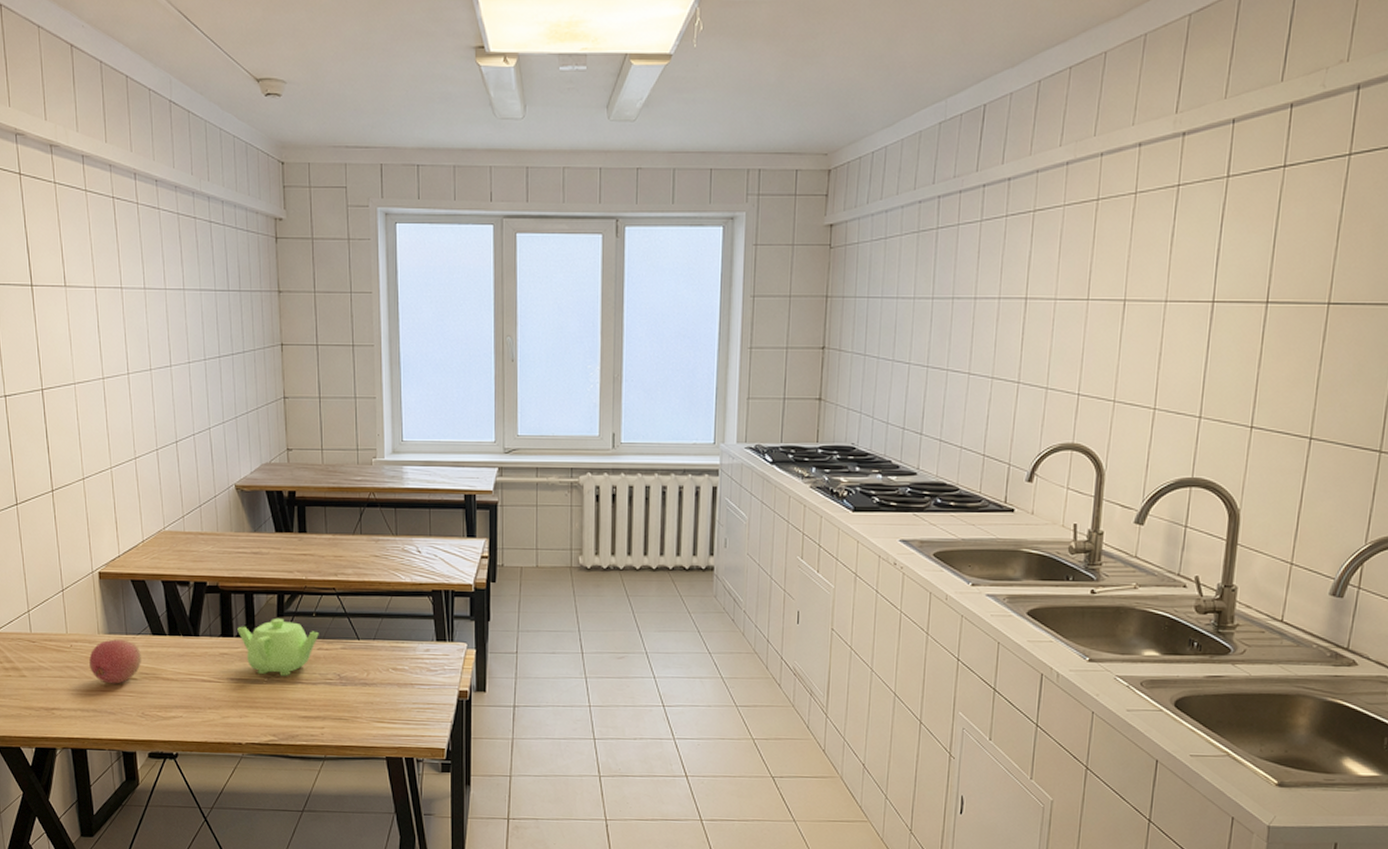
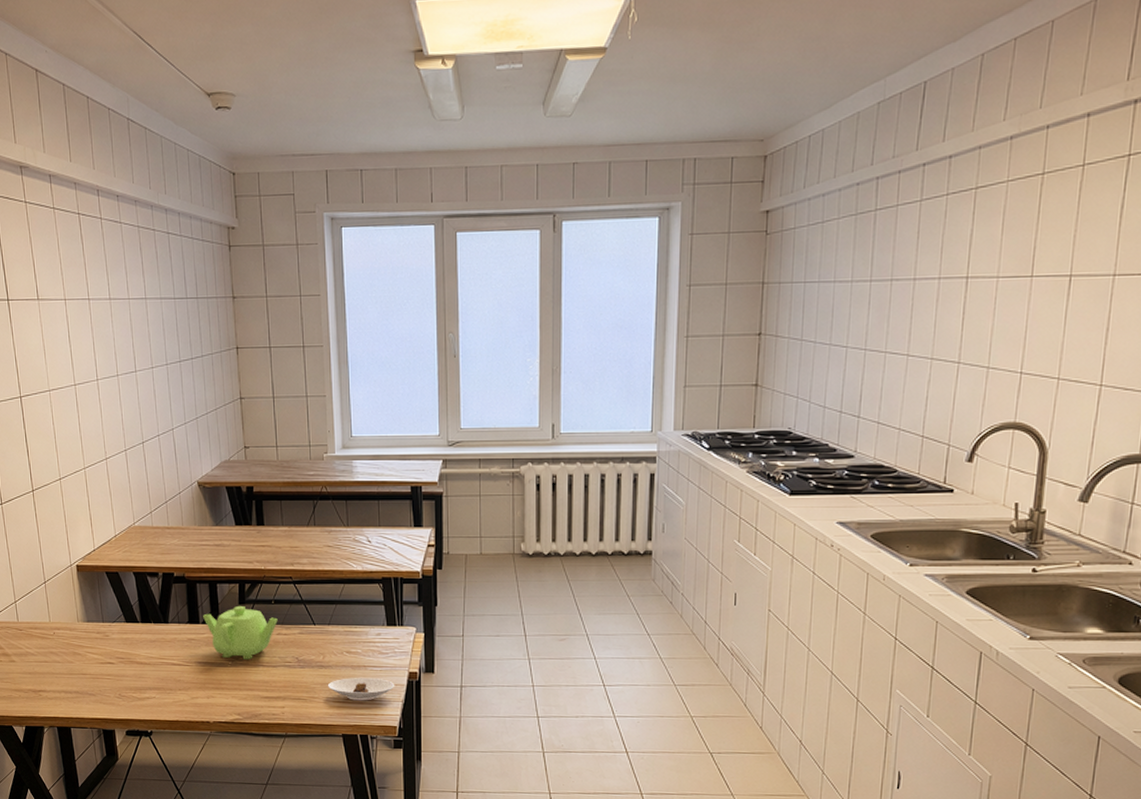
fruit: present [89,639,142,684] -> none [70,627,118,668]
saucer: none [371,696,444,721] -> present [327,678,395,701]

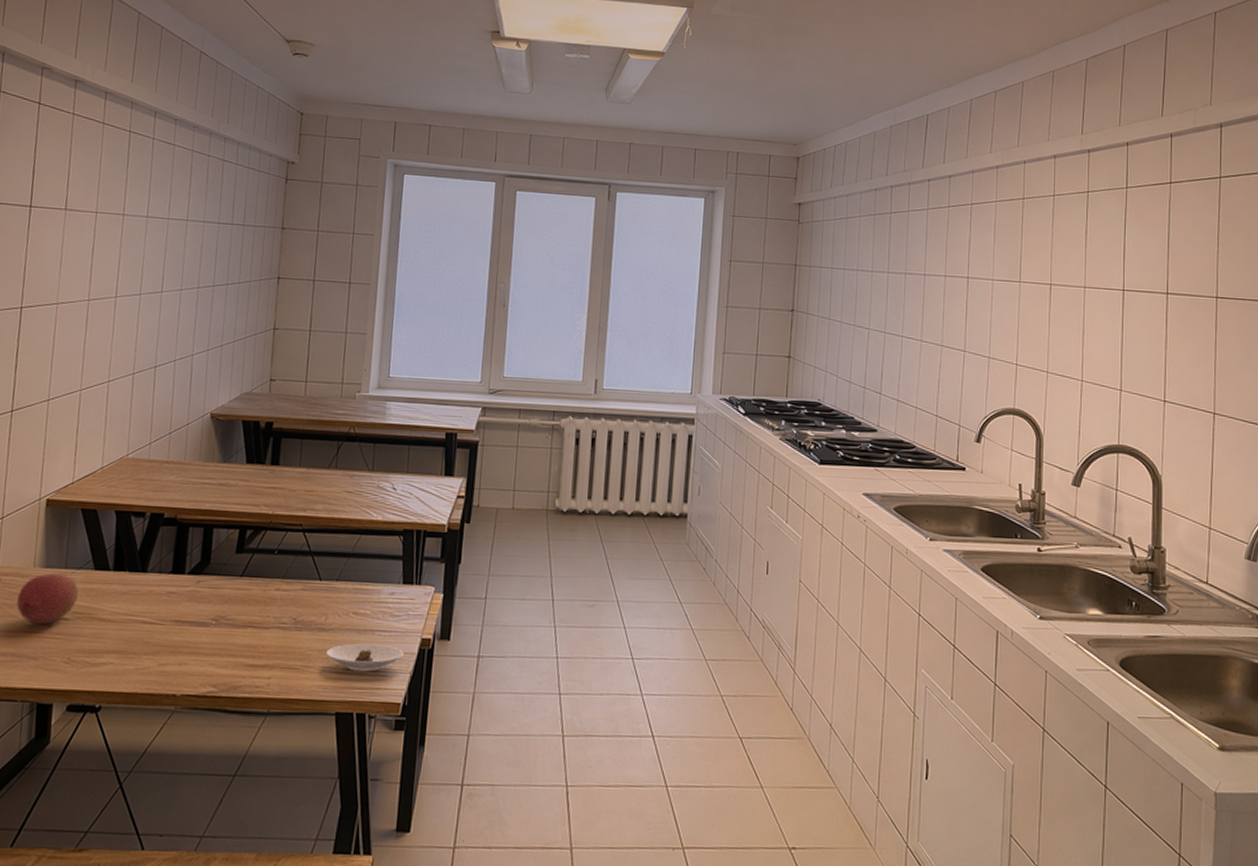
fruit: none [70,627,118,668] -> present [17,573,79,625]
teapot: present [203,606,278,660] -> none [190,555,279,619]

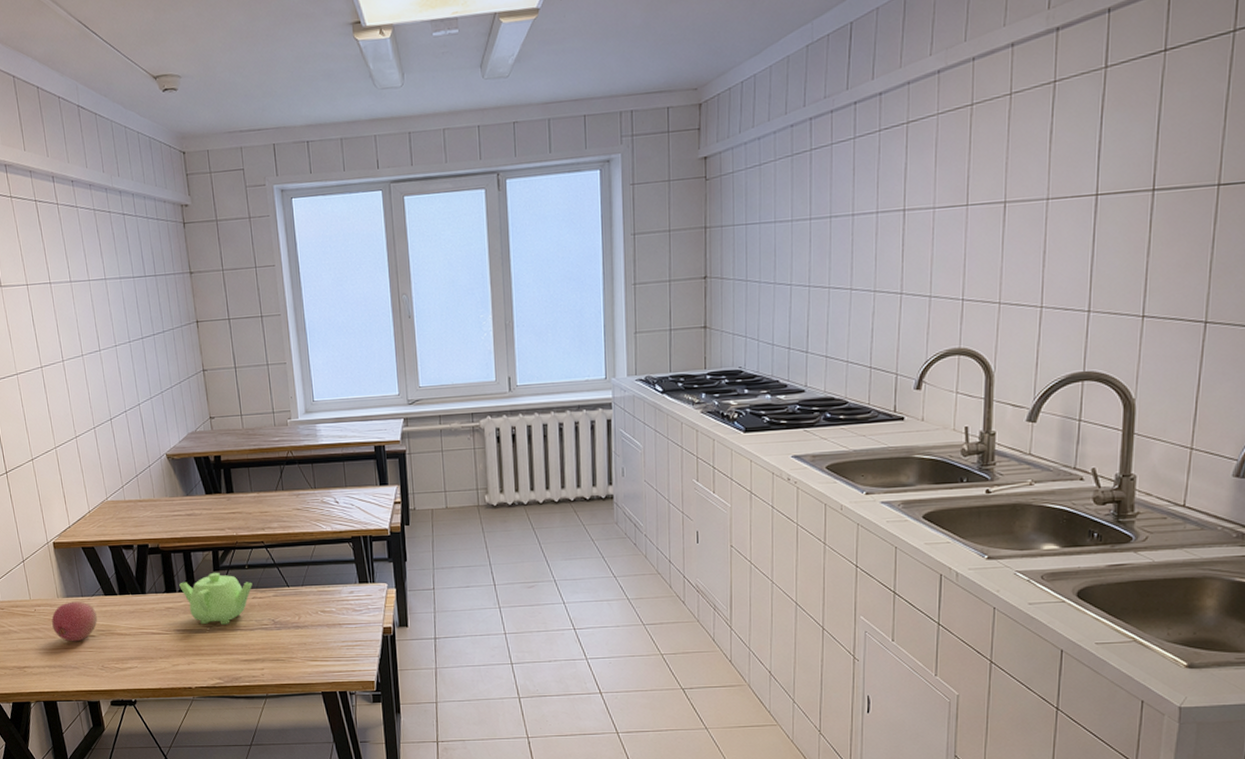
teapot: none [190,555,279,619] -> present [179,573,253,625]
saucer: present [325,643,404,672] -> none [304,635,371,658]

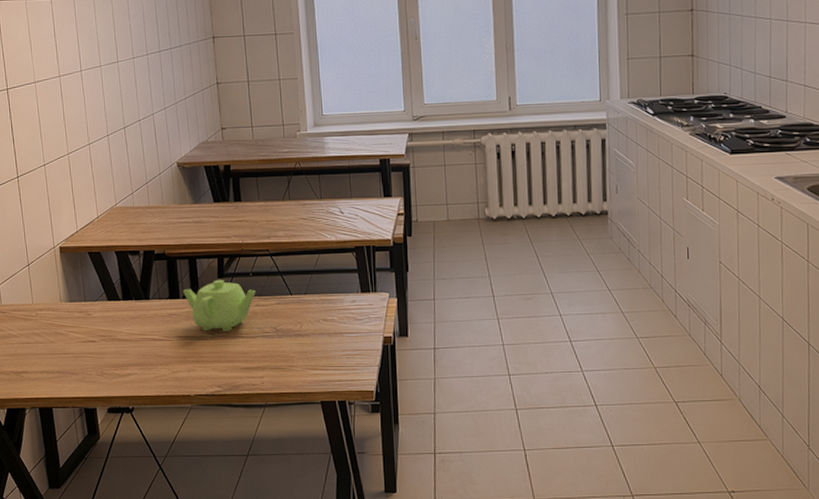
fruit: present [51,601,98,642] -> none [53,306,100,347]

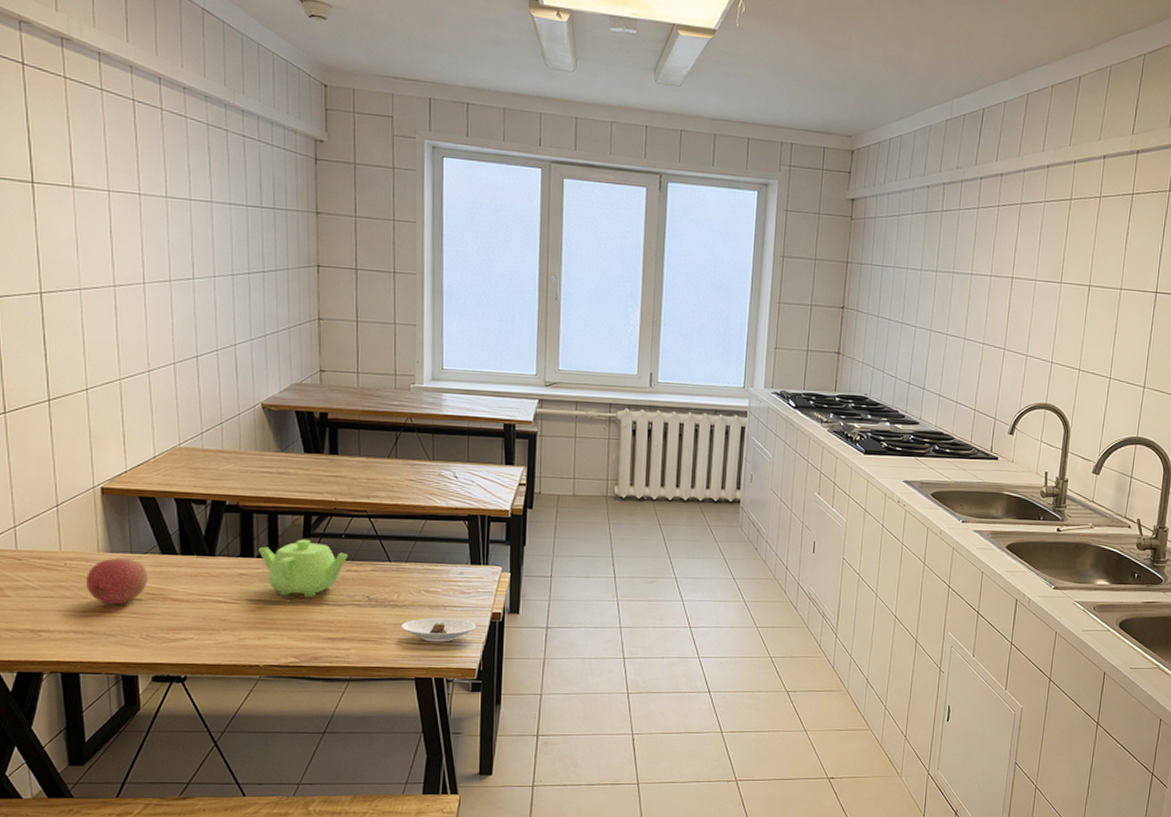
fruit: none [53,306,100,347] -> present [86,558,149,605]
saucer: none [305,345,371,367] -> present [401,618,477,642]

